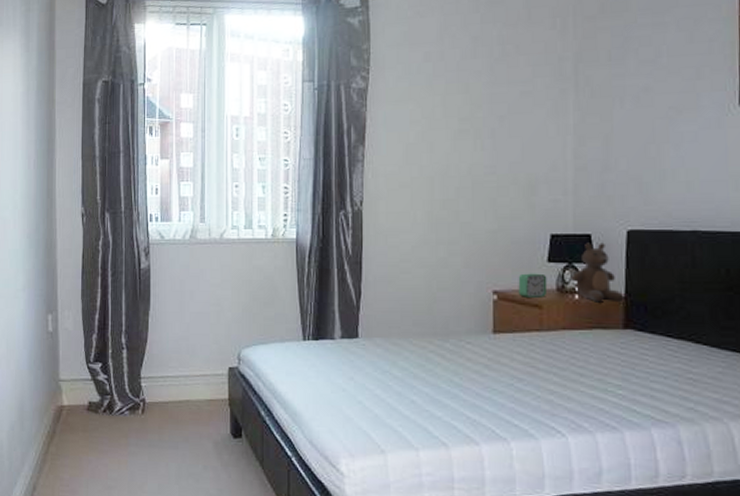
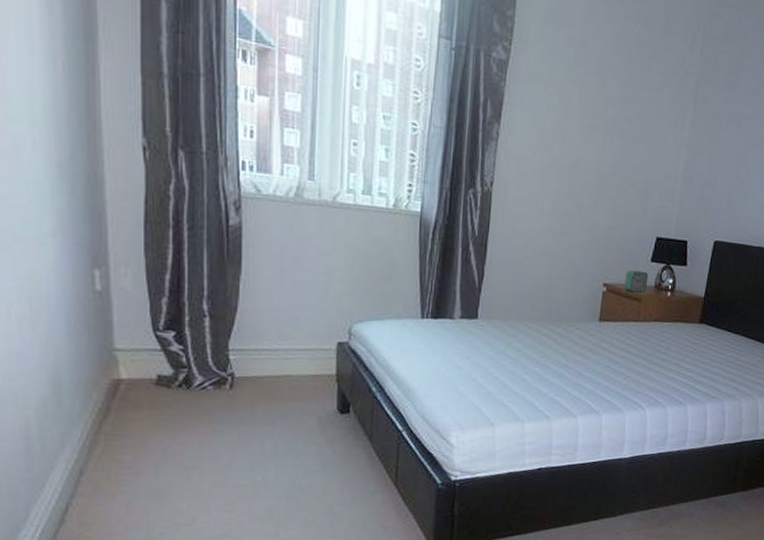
teddy bear: present [571,242,624,303] -> none [666,248,704,302]

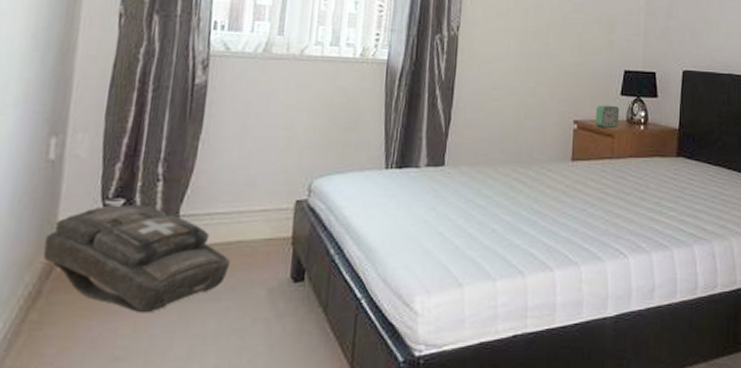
backpack: none [106,336,281,432] -> present [43,205,231,313]

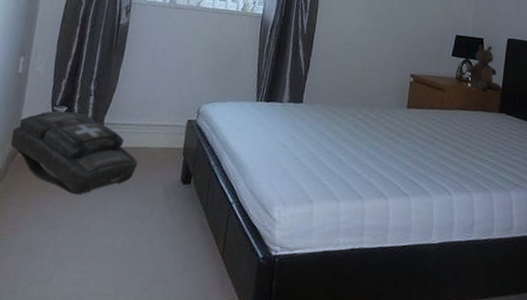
alarm clock: present [595,105,620,128] -> none [429,63,450,83]
teddy bear: none [638,79,678,134] -> present [466,44,501,93]

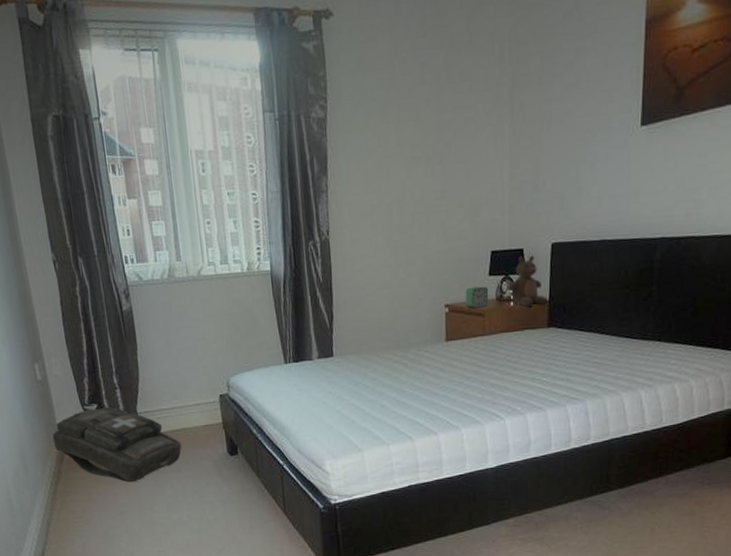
alarm clock: none [429,63,450,83] -> present [465,286,489,308]

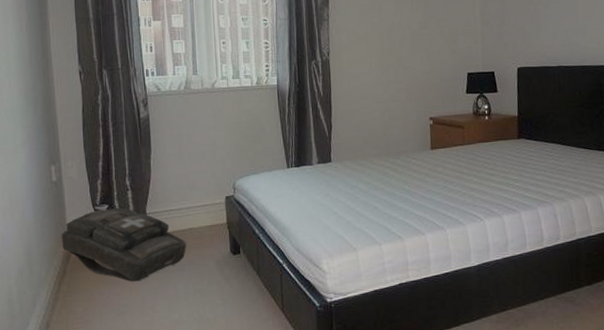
alarm clock: present [465,286,489,308] -> none [446,102,467,121]
teddy bear: present [507,255,548,308] -> none [482,77,517,121]

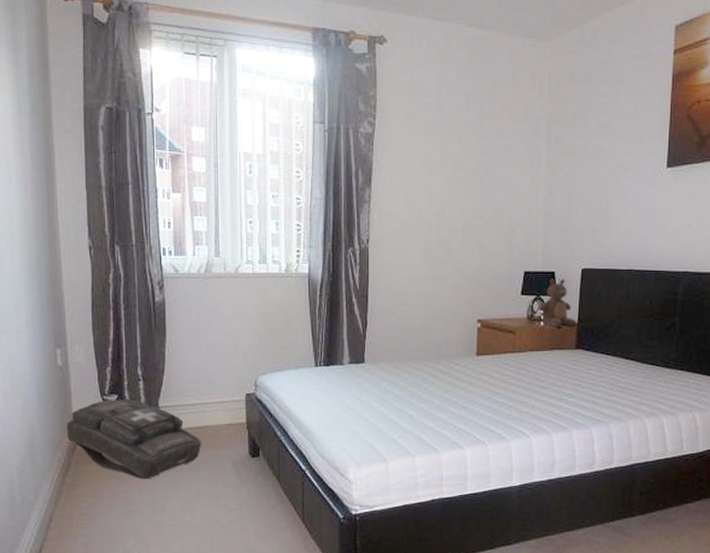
teddy bear: none [482,77,517,121] -> present [538,279,577,328]

